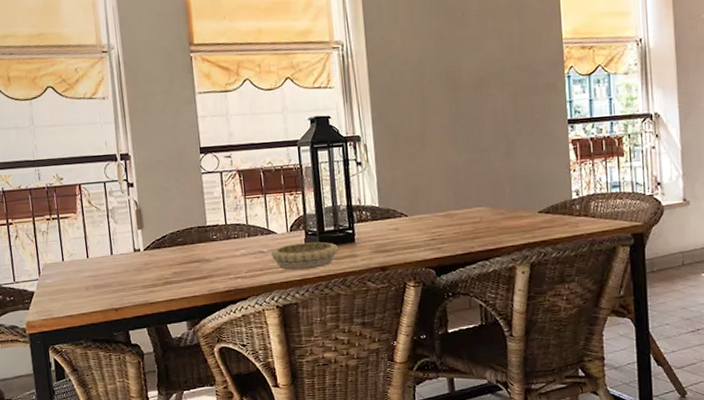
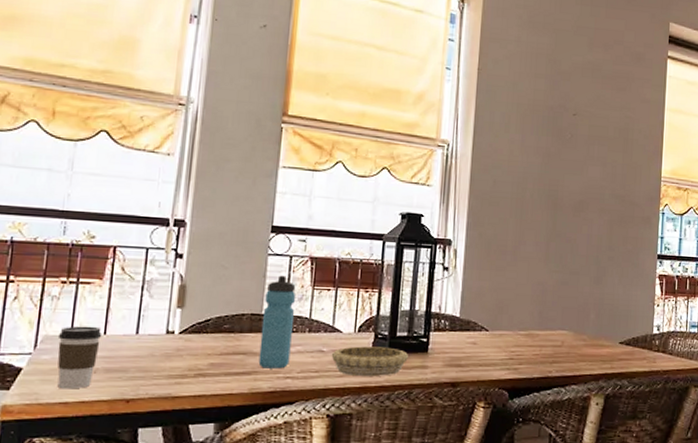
coffee cup: none [54,252,87,305] -> present [57,326,103,389]
water bottle: none [206,190,237,272] -> present [258,275,296,369]

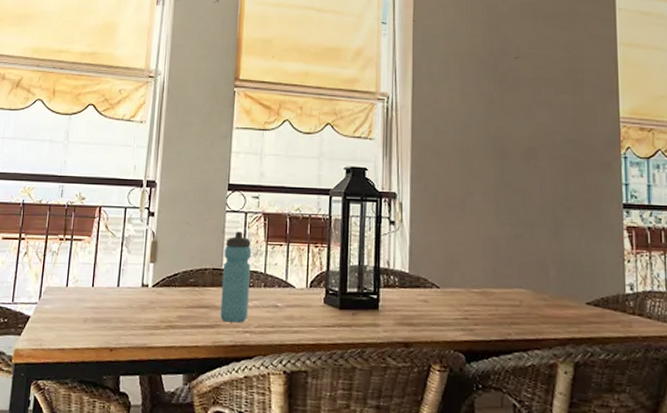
coffee cup: present [57,326,103,389] -> none [56,278,91,337]
decorative bowl: present [331,346,409,377] -> none [285,302,360,334]

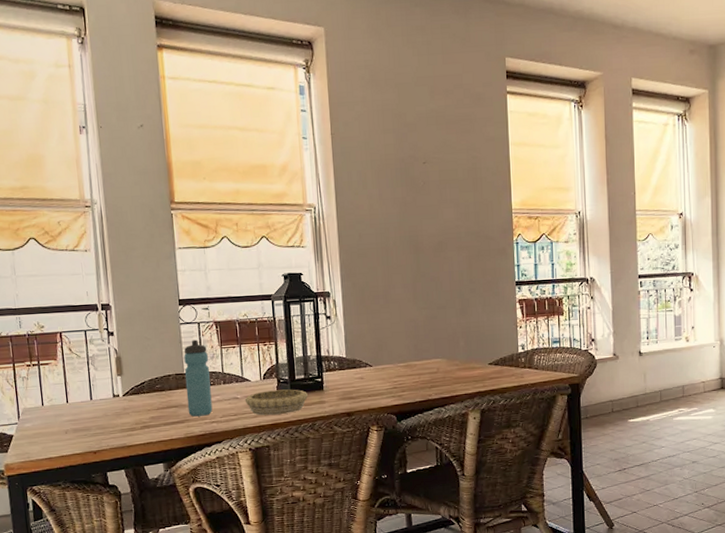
decorative bowl: none [285,302,360,334] -> present [244,389,309,416]

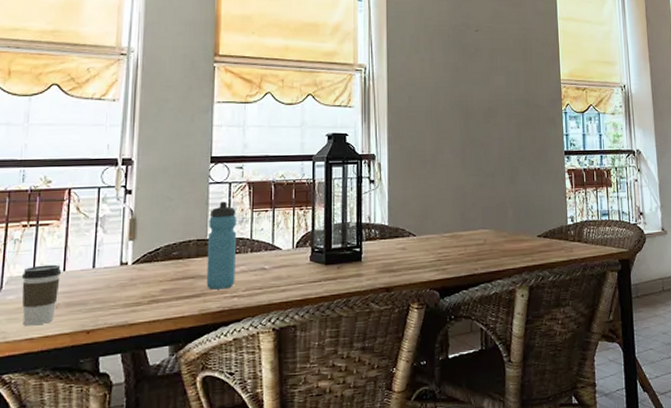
coffee cup: none [33,397,66,448] -> present [21,264,62,326]
decorative bowl: present [244,389,309,416] -> none [273,259,345,290]

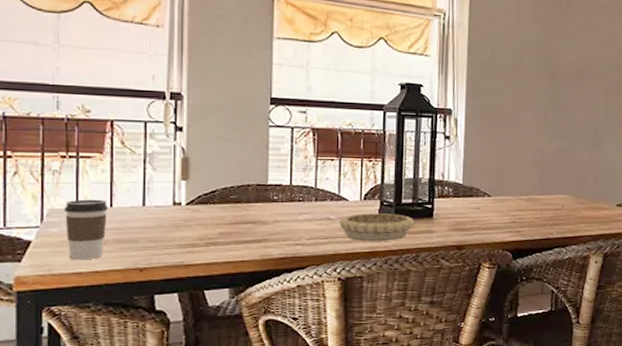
water bottle: present [206,201,237,290] -> none [268,146,301,236]
decorative bowl: none [273,259,345,290] -> present [339,213,415,242]

